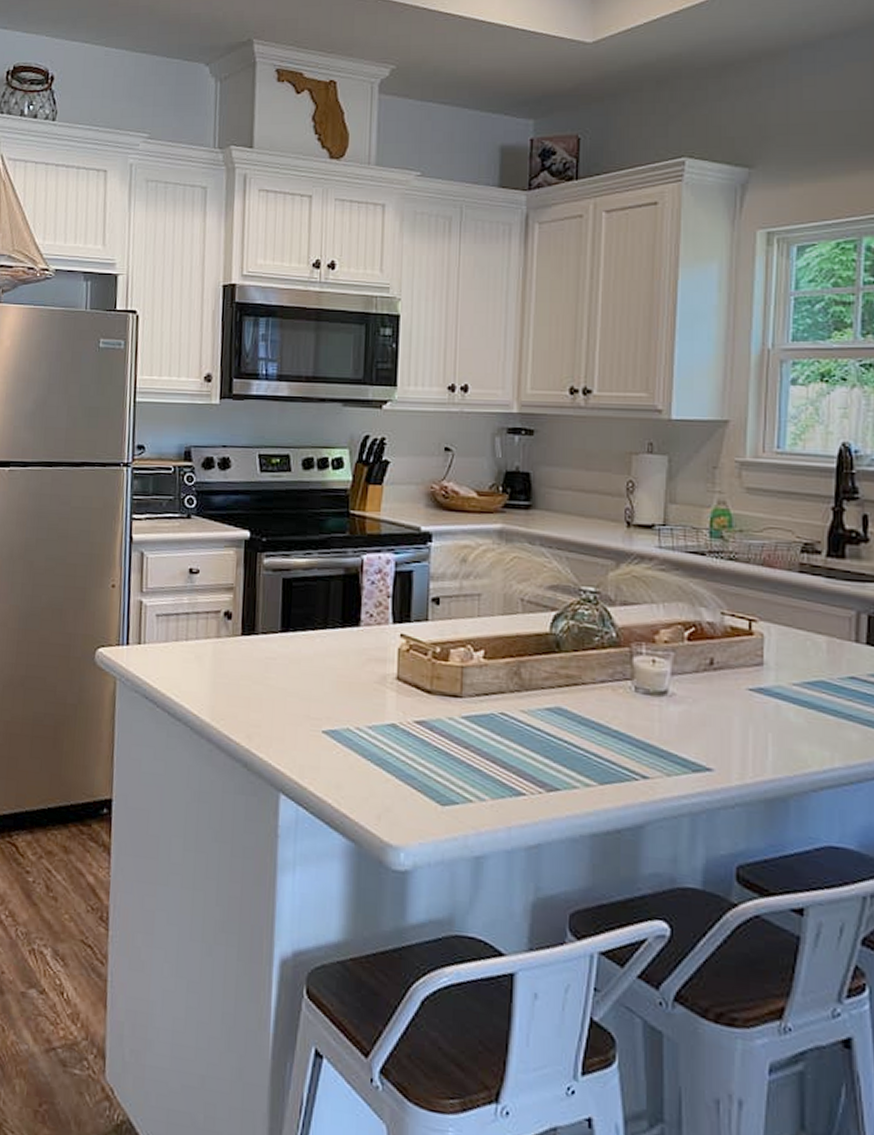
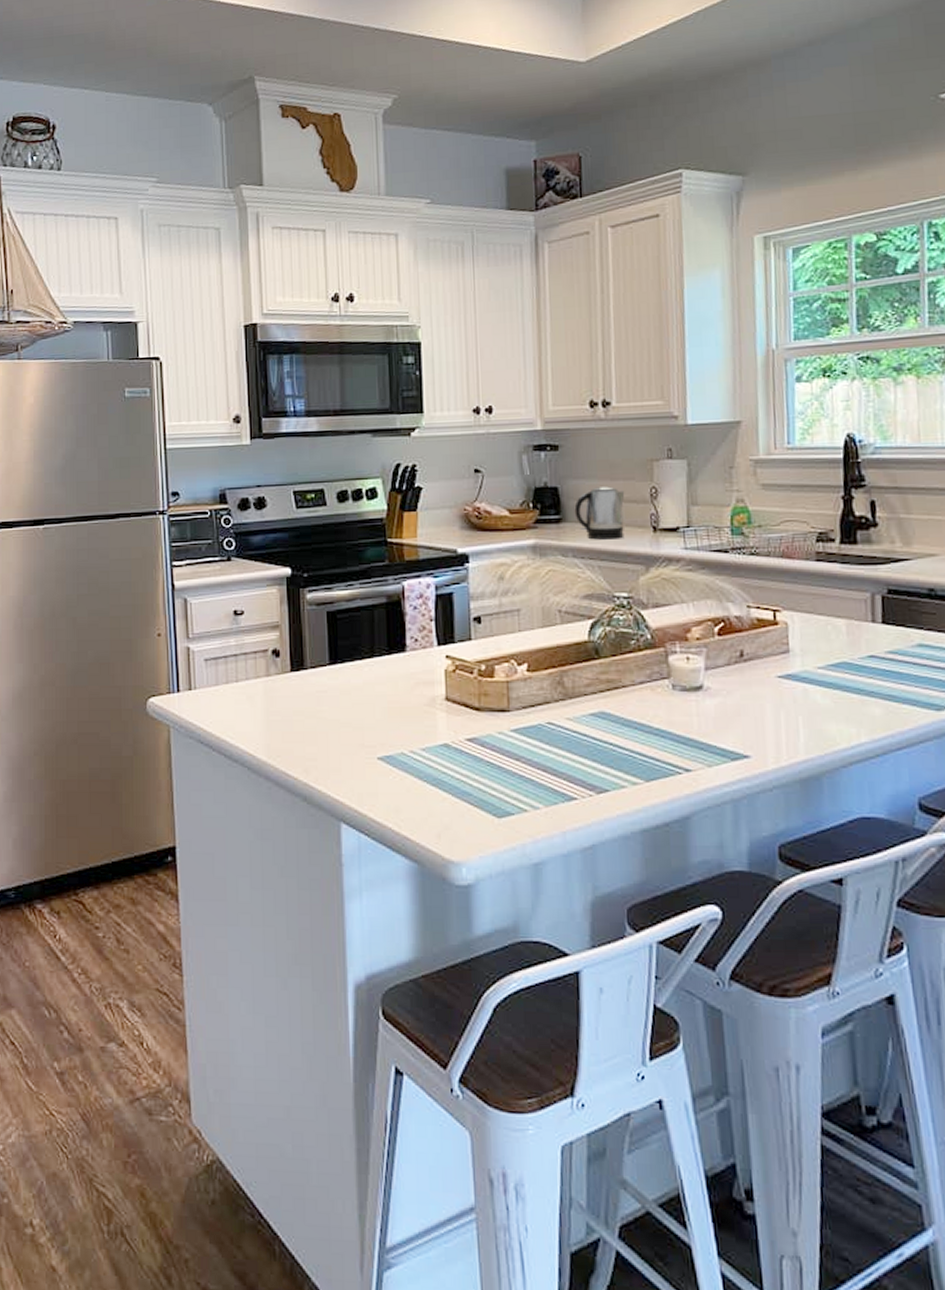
kettle: none [545,476,600,531] -> present [574,486,625,540]

